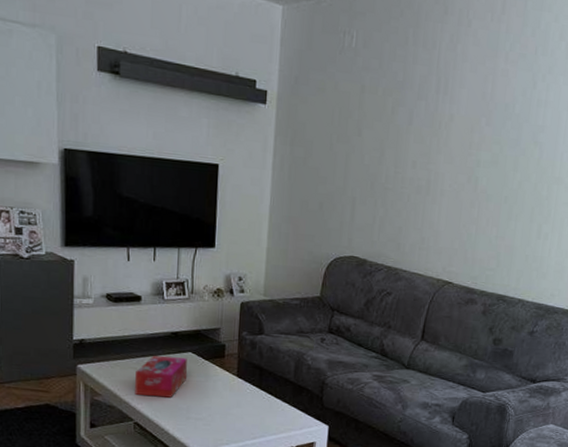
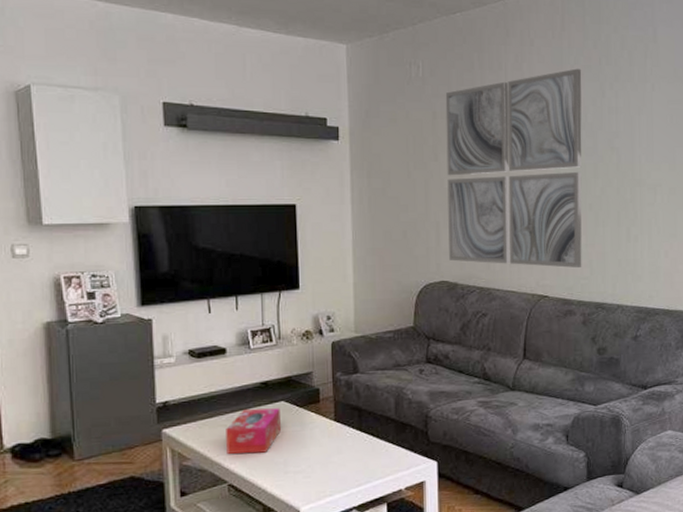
wall art: none [361,55,516,259] -> present [445,68,582,269]

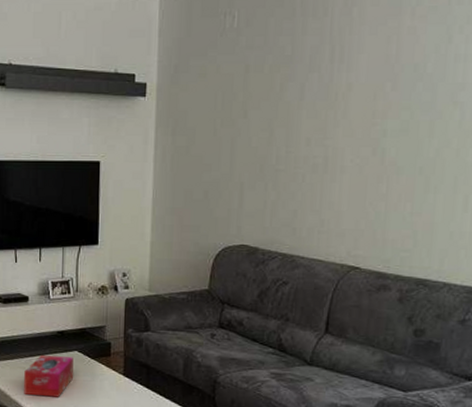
wall art: present [445,68,582,269] -> none [251,10,425,239]

